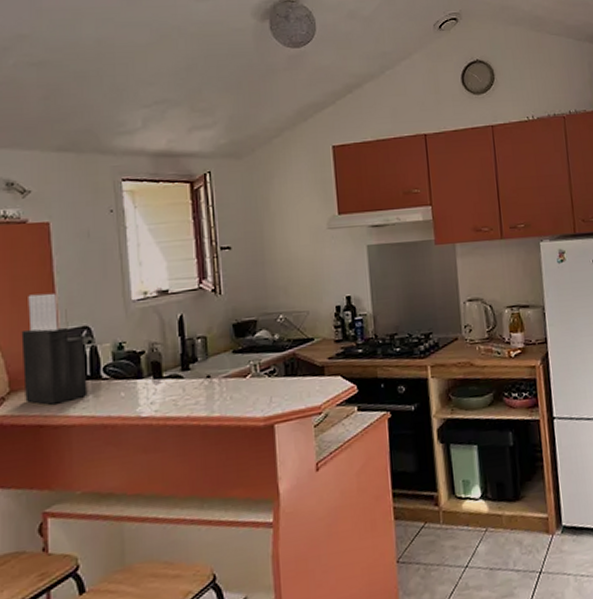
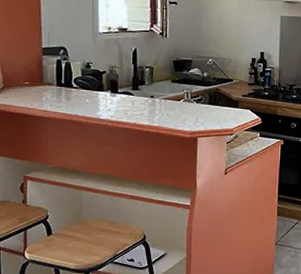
knife block: present [21,293,88,405] -> none [13,17,62,101]

